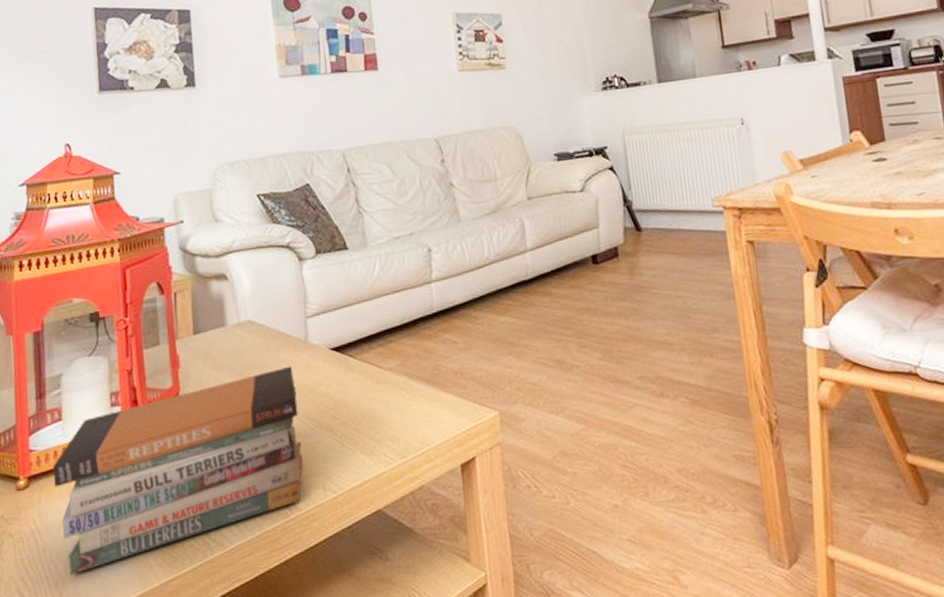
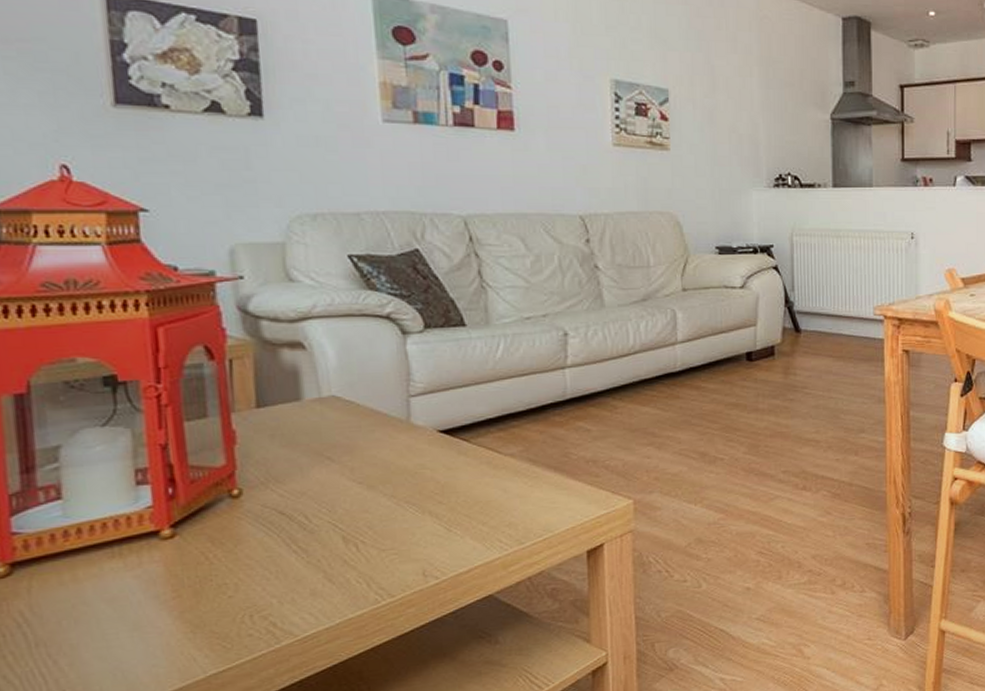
book stack: present [53,366,303,575] -> none [49,447,399,671]

